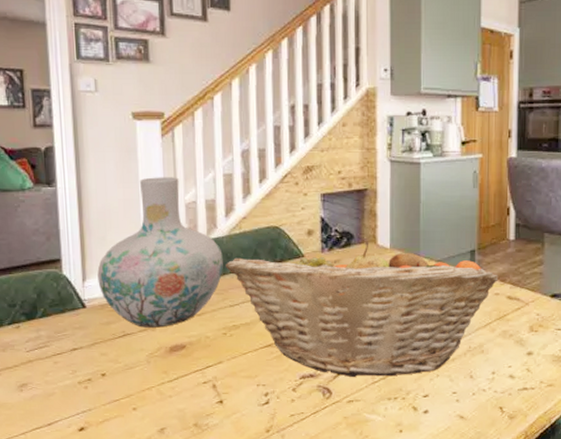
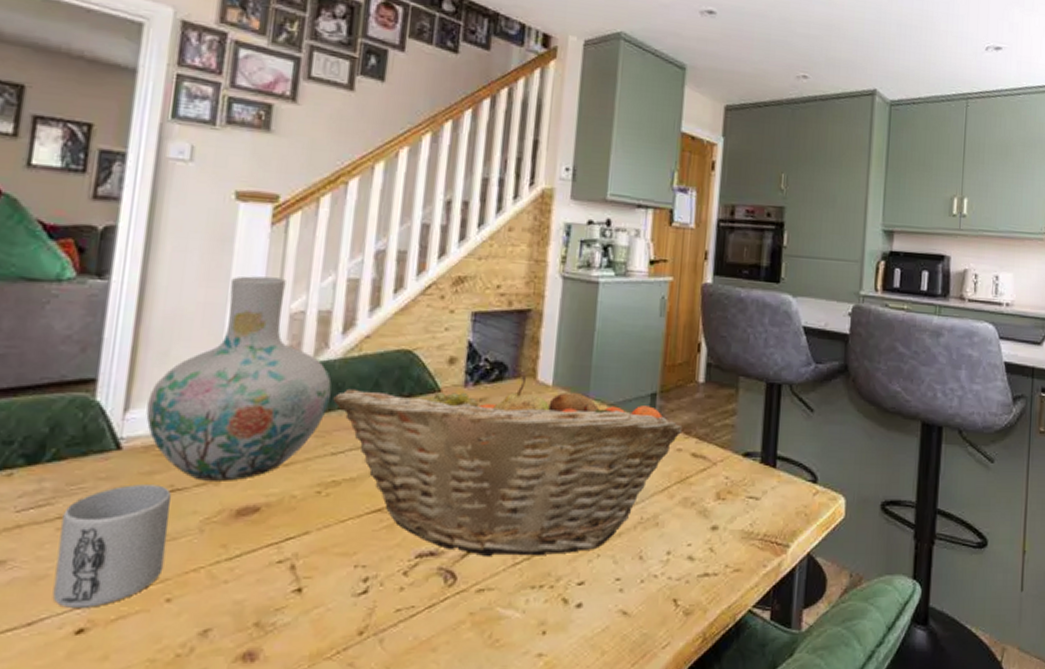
mug: none [57,331,128,414] -> present [52,484,172,608]

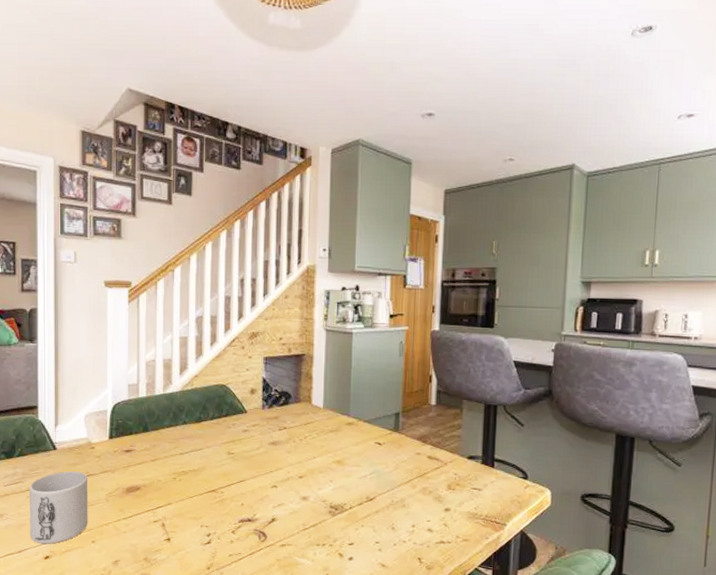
vase: present [146,276,332,481] -> none [68,337,176,470]
fruit basket: present [333,375,683,556] -> none [178,401,420,525]

